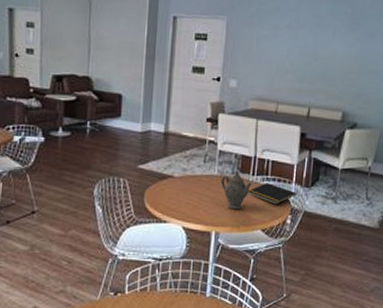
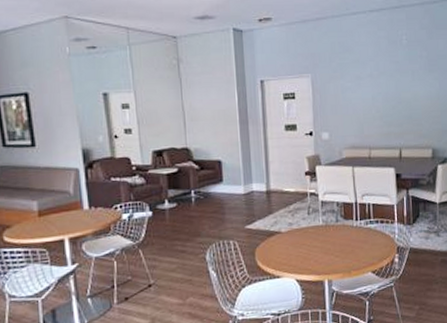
teapot: present [221,171,253,210] -> none [327,218,358,256]
notepad: present [247,183,297,205] -> none [353,226,400,246]

